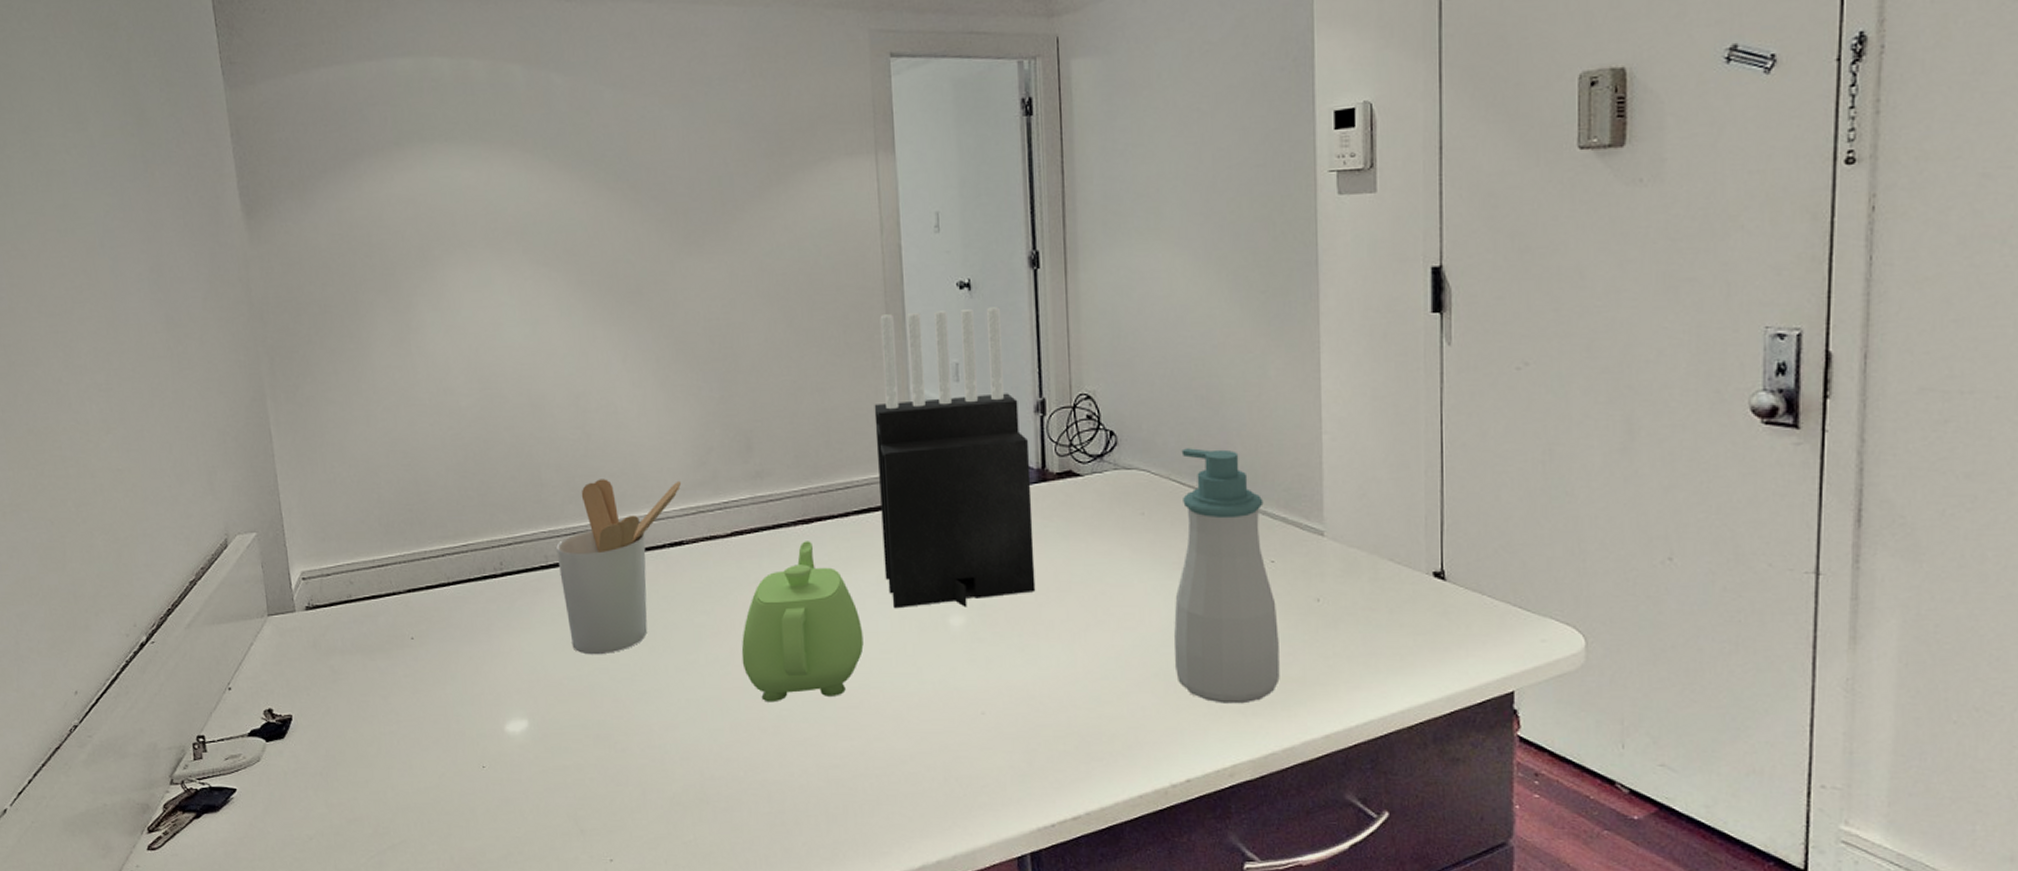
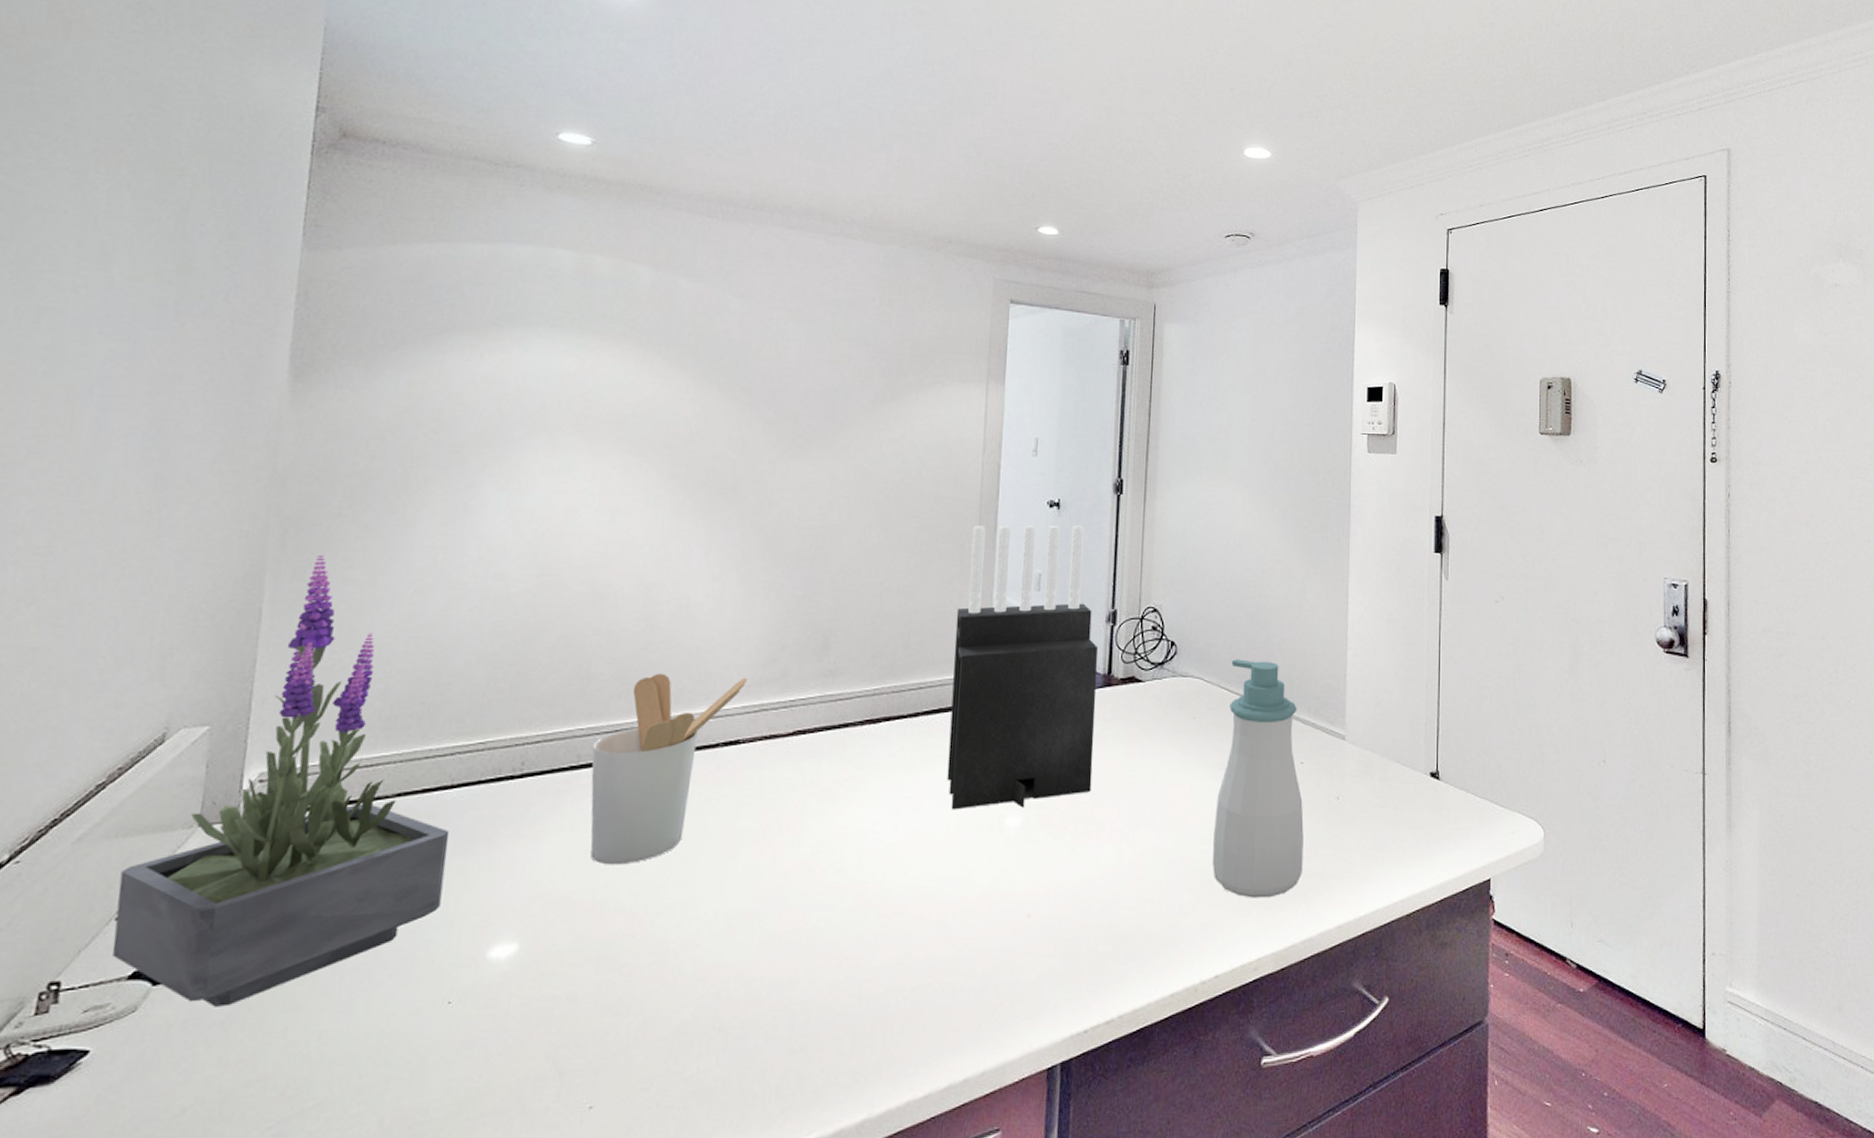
potted plant: none [223,380,460,761] -> present [112,556,450,1007]
teapot: present [741,541,864,703] -> none [783,741,918,913]

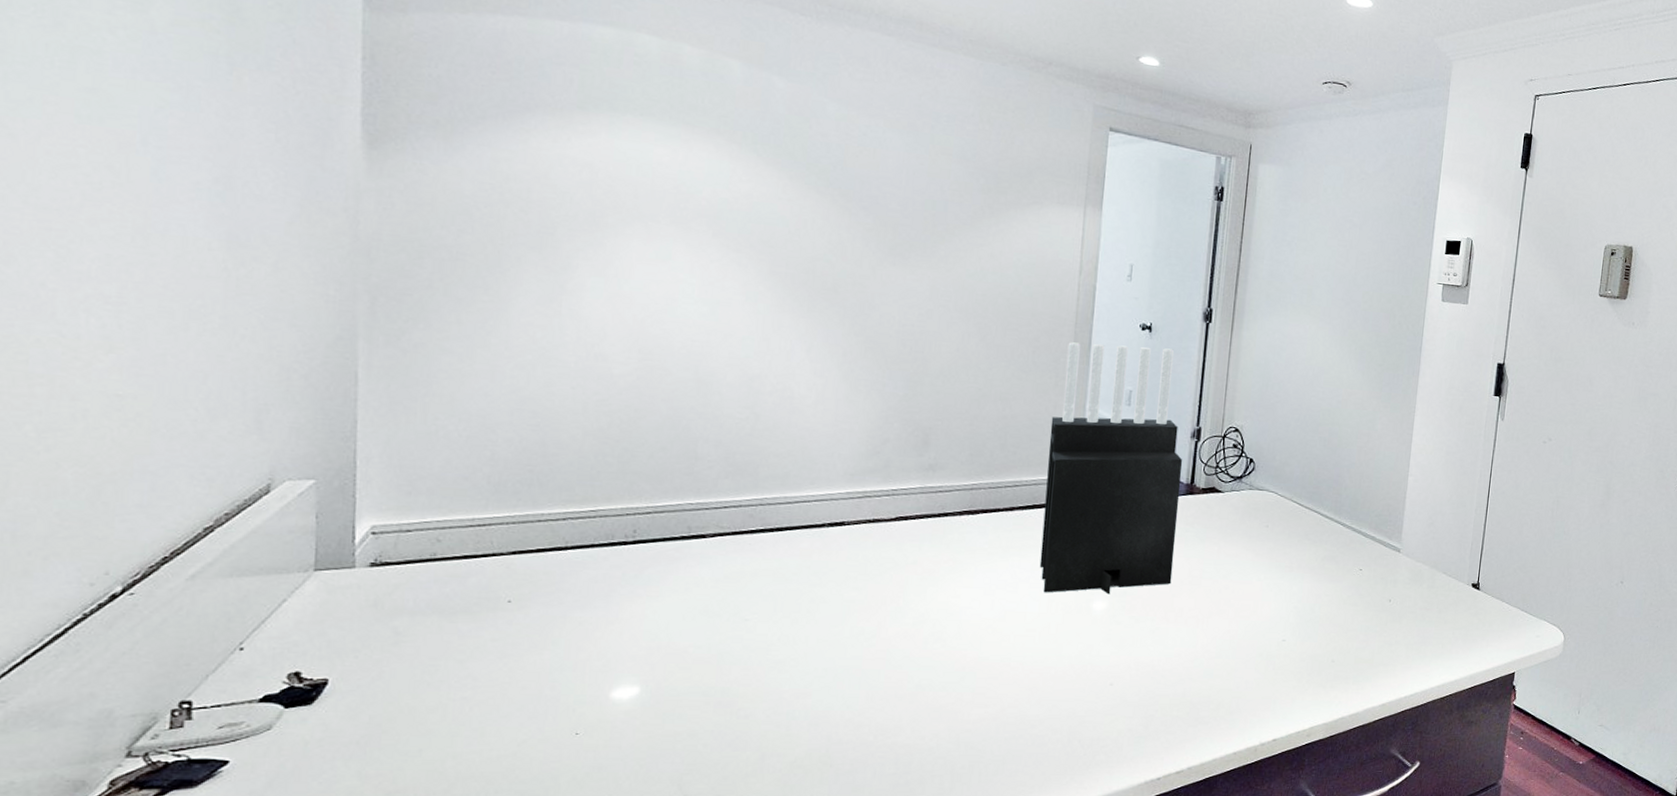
potted plant: present [112,556,450,1007] -> none [239,325,567,729]
utensil holder: present [590,673,748,865] -> none [702,458,852,625]
soap bottle: present [1213,659,1304,898] -> none [1276,477,1360,679]

